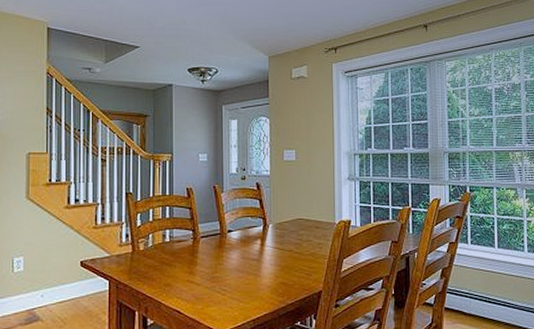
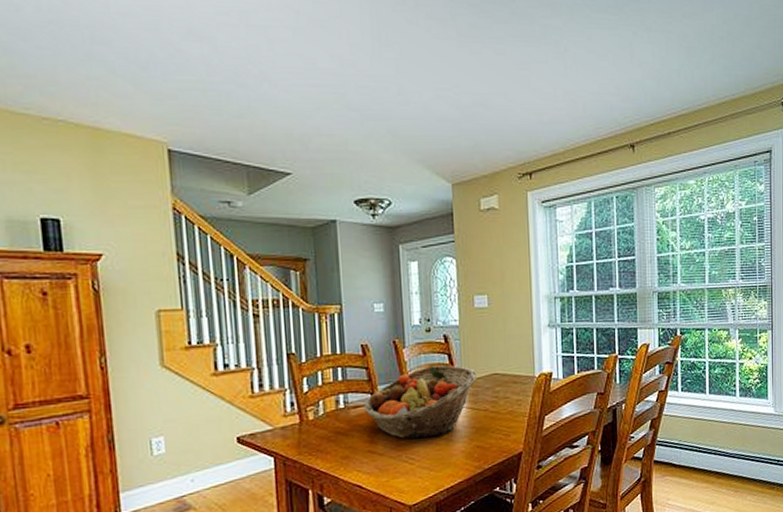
fruit basket: none [185,209,284,273] -> present [363,365,478,439]

